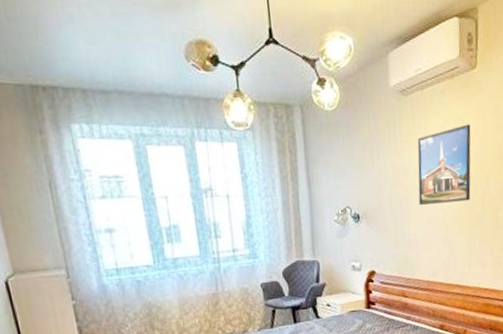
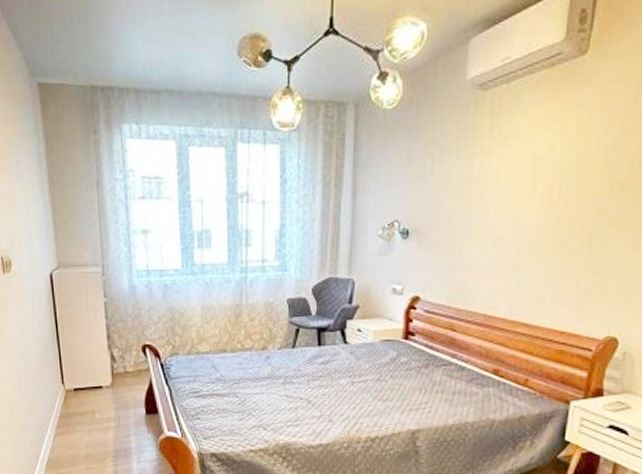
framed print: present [417,124,471,205] -> none [486,124,569,223]

